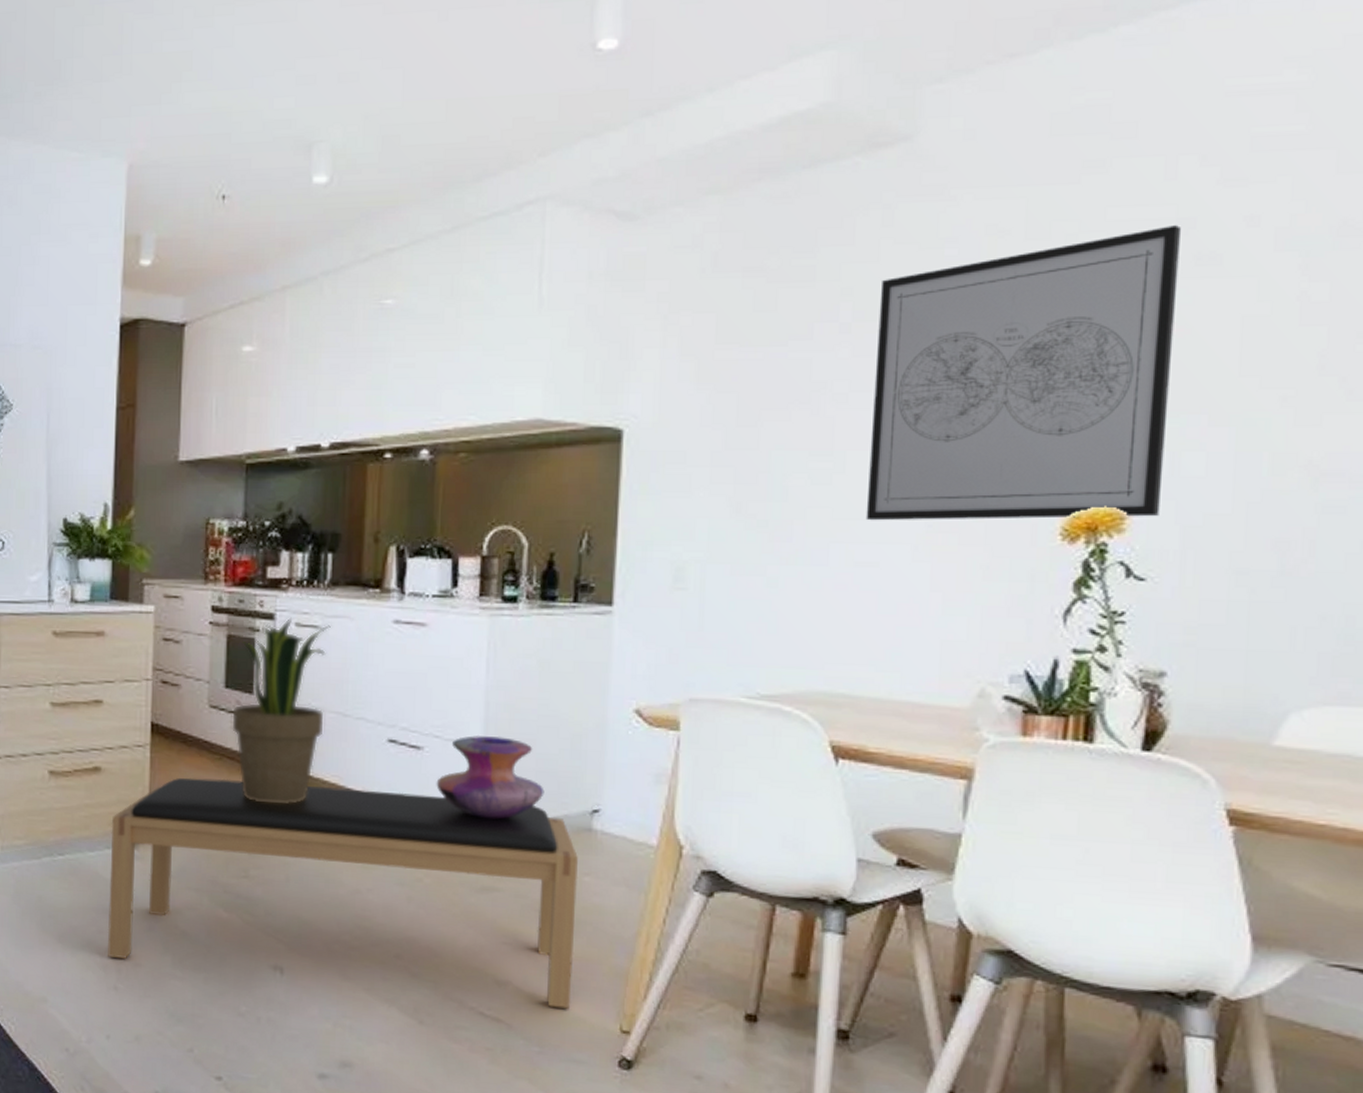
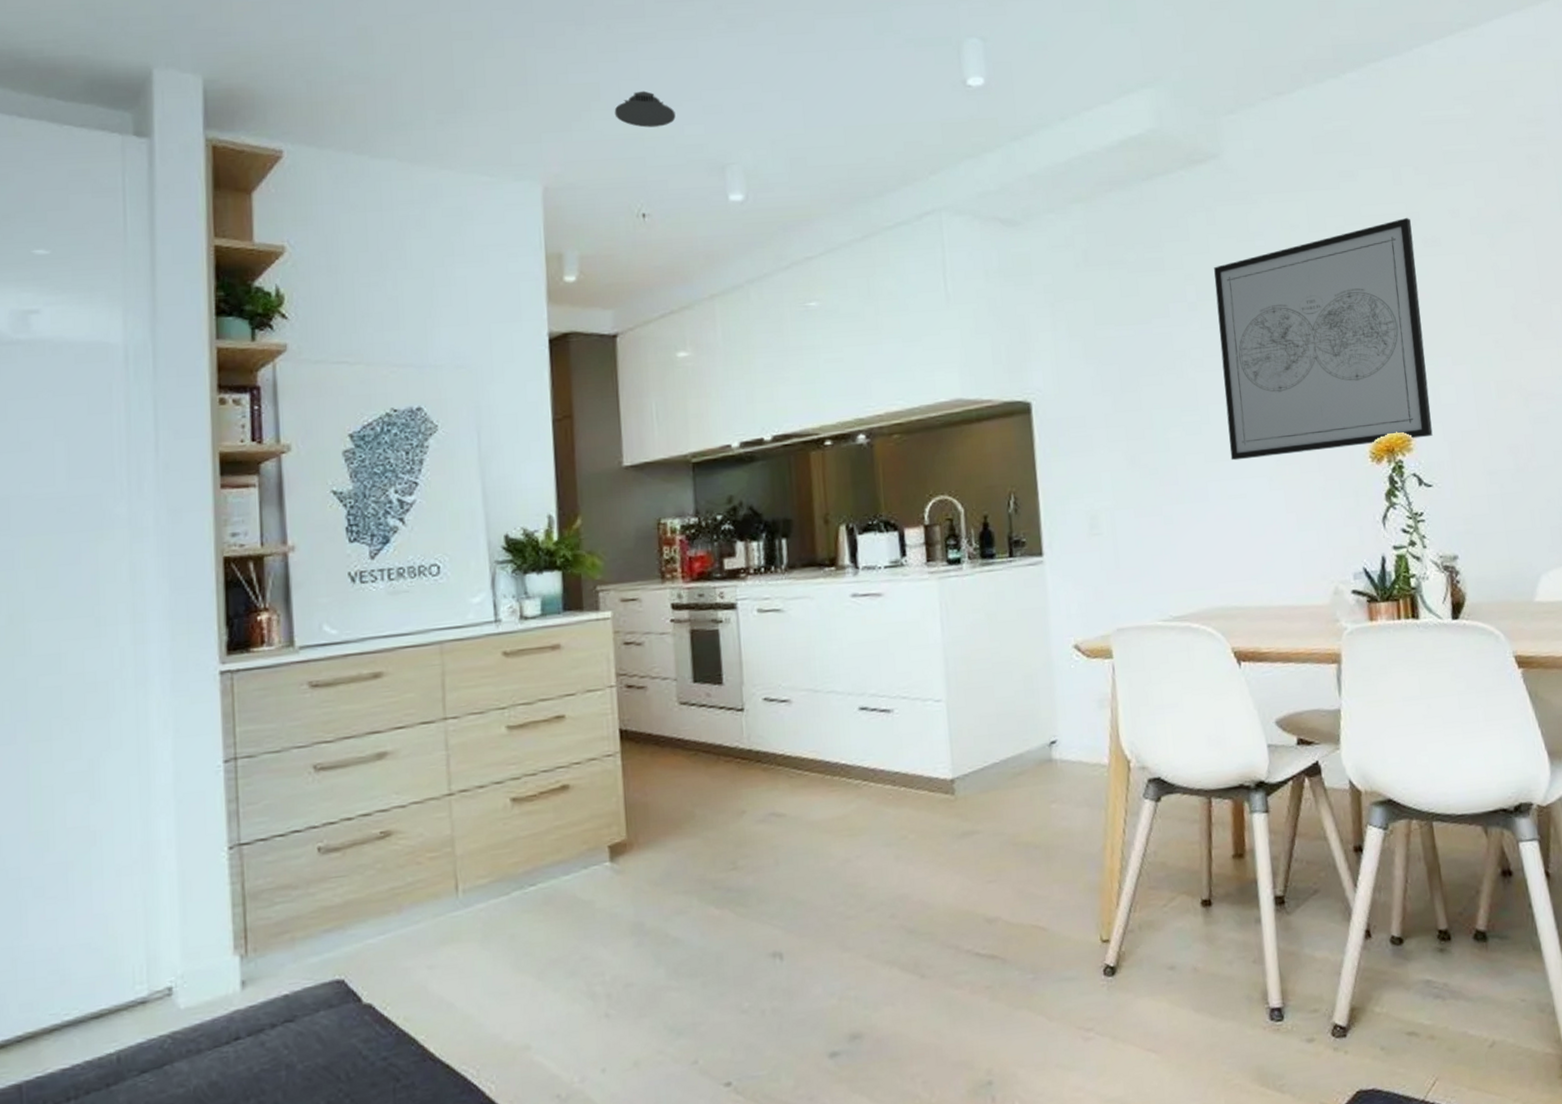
bench: present [107,777,579,1009] -> none [586,747,1055,984]
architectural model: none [205,59,267,101] -> present [614,91,676,128]
potted plant: present [232,617,331,804] -> none [703,604,796,791]
decorative vase: present [436,735,545,819] -> none [909,688,1007,767]

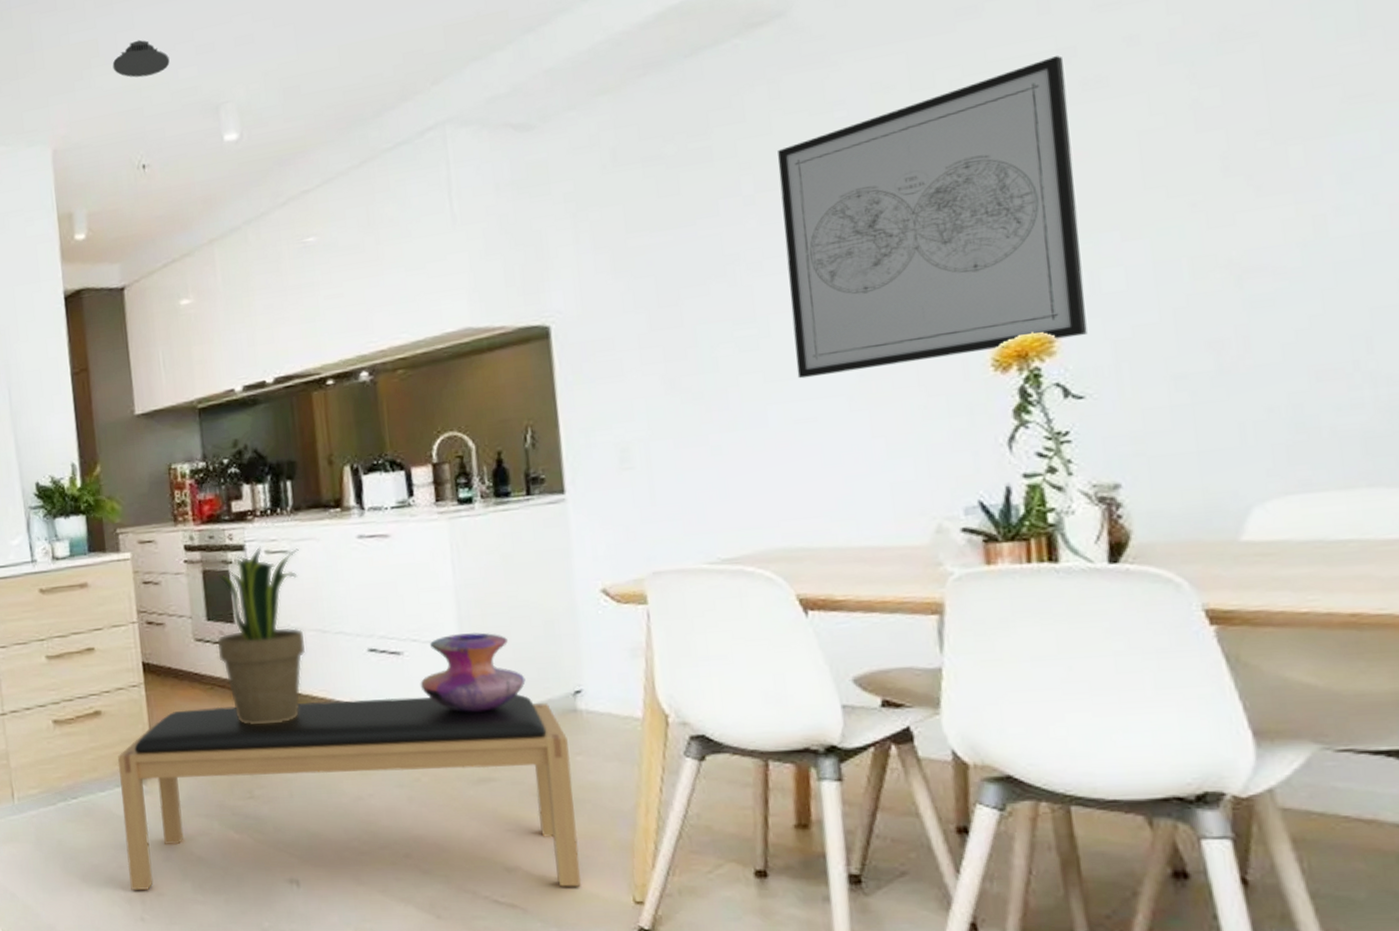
bench: none [586,747,1055,984] -> present [117,694,581,890]
potted plant: none [703,604,796,791] -> present [217,546,305,725]
decorative vase: none [909,688,1007,767] -> present [420,632,526,713]

